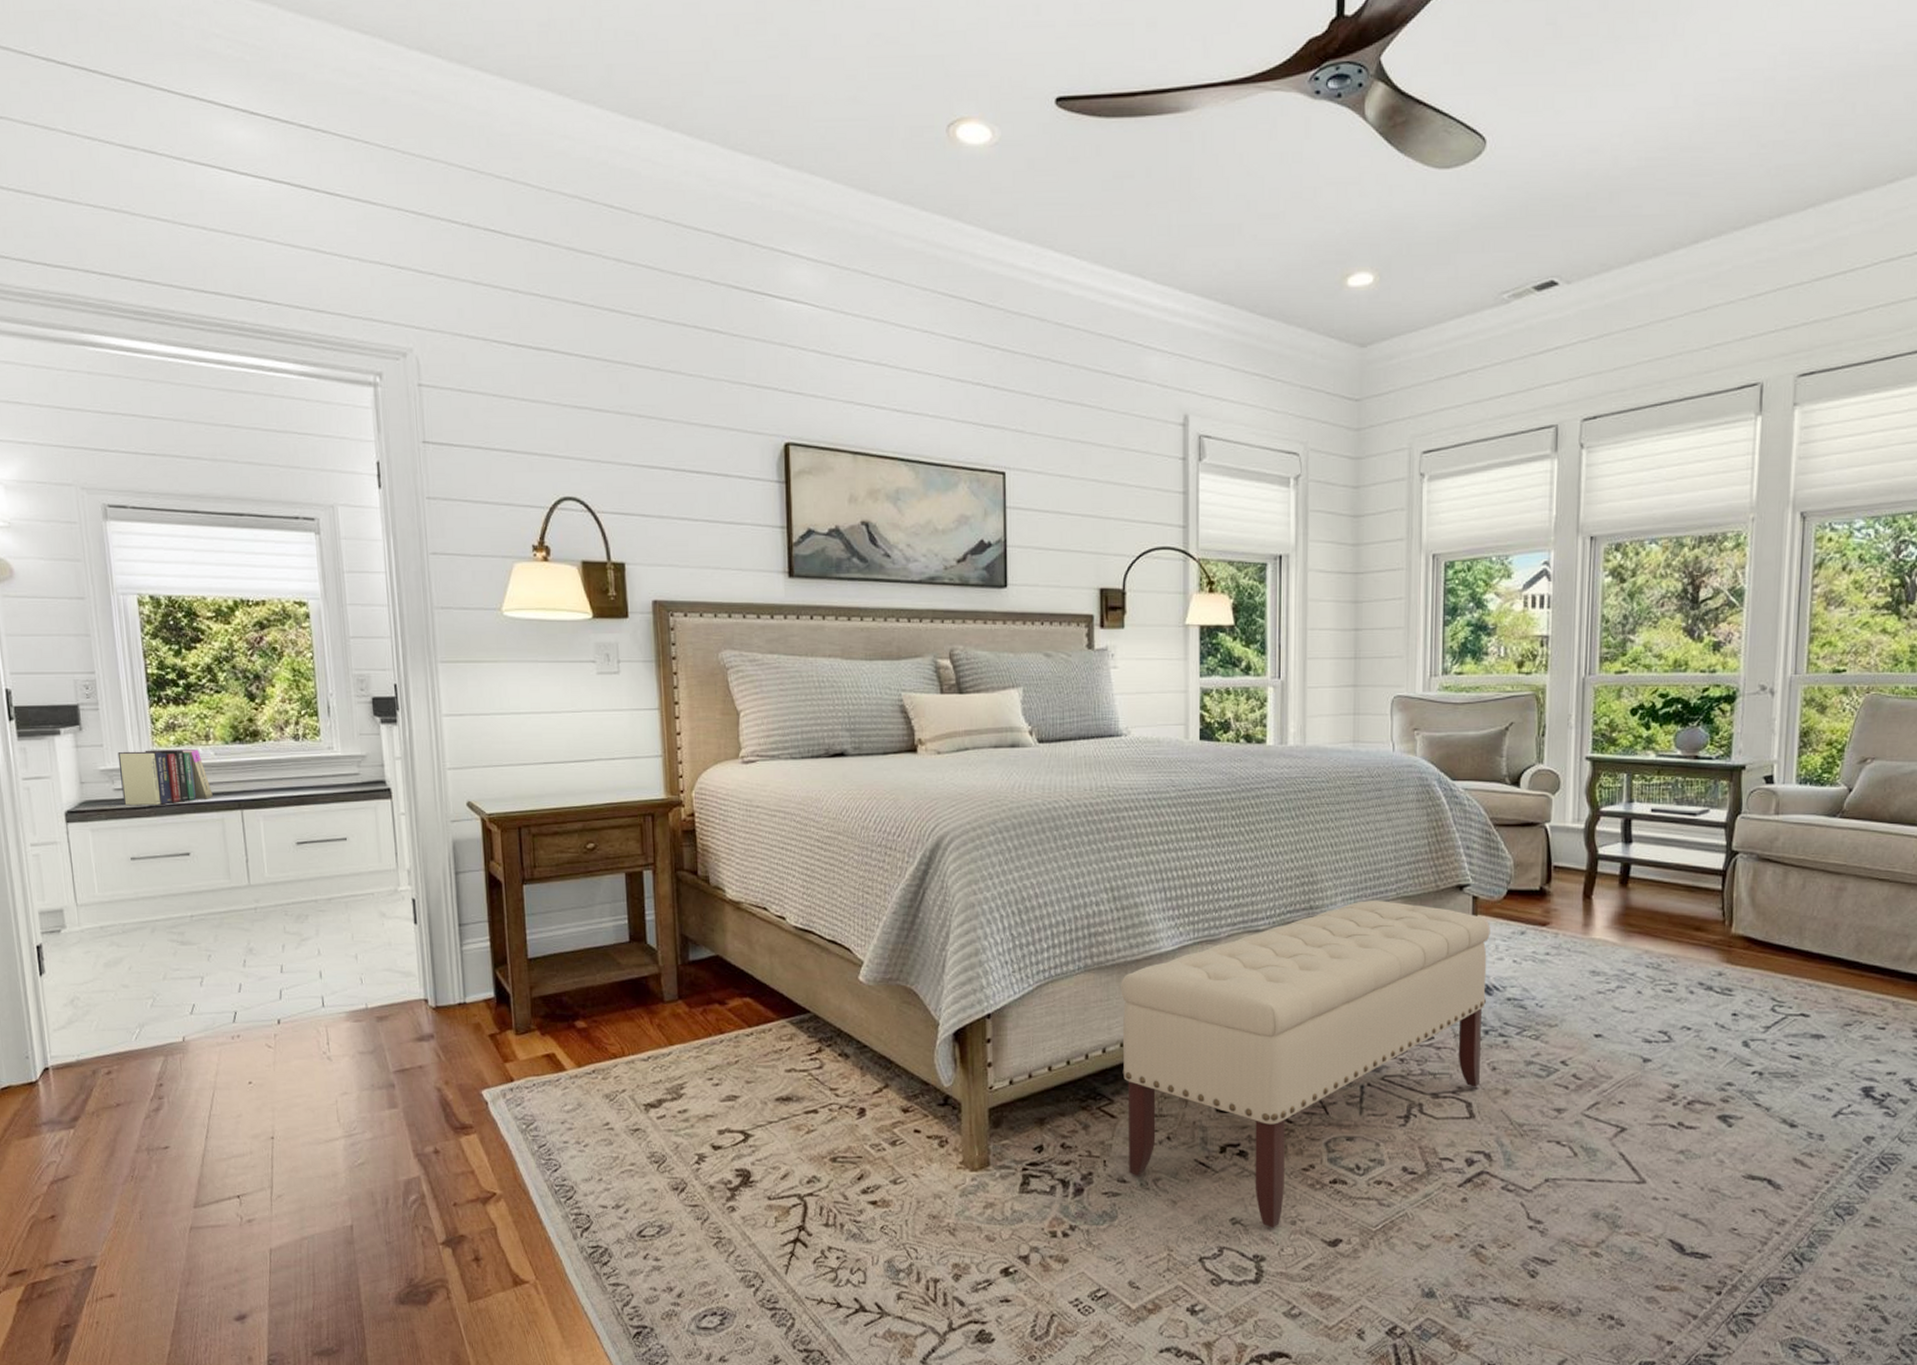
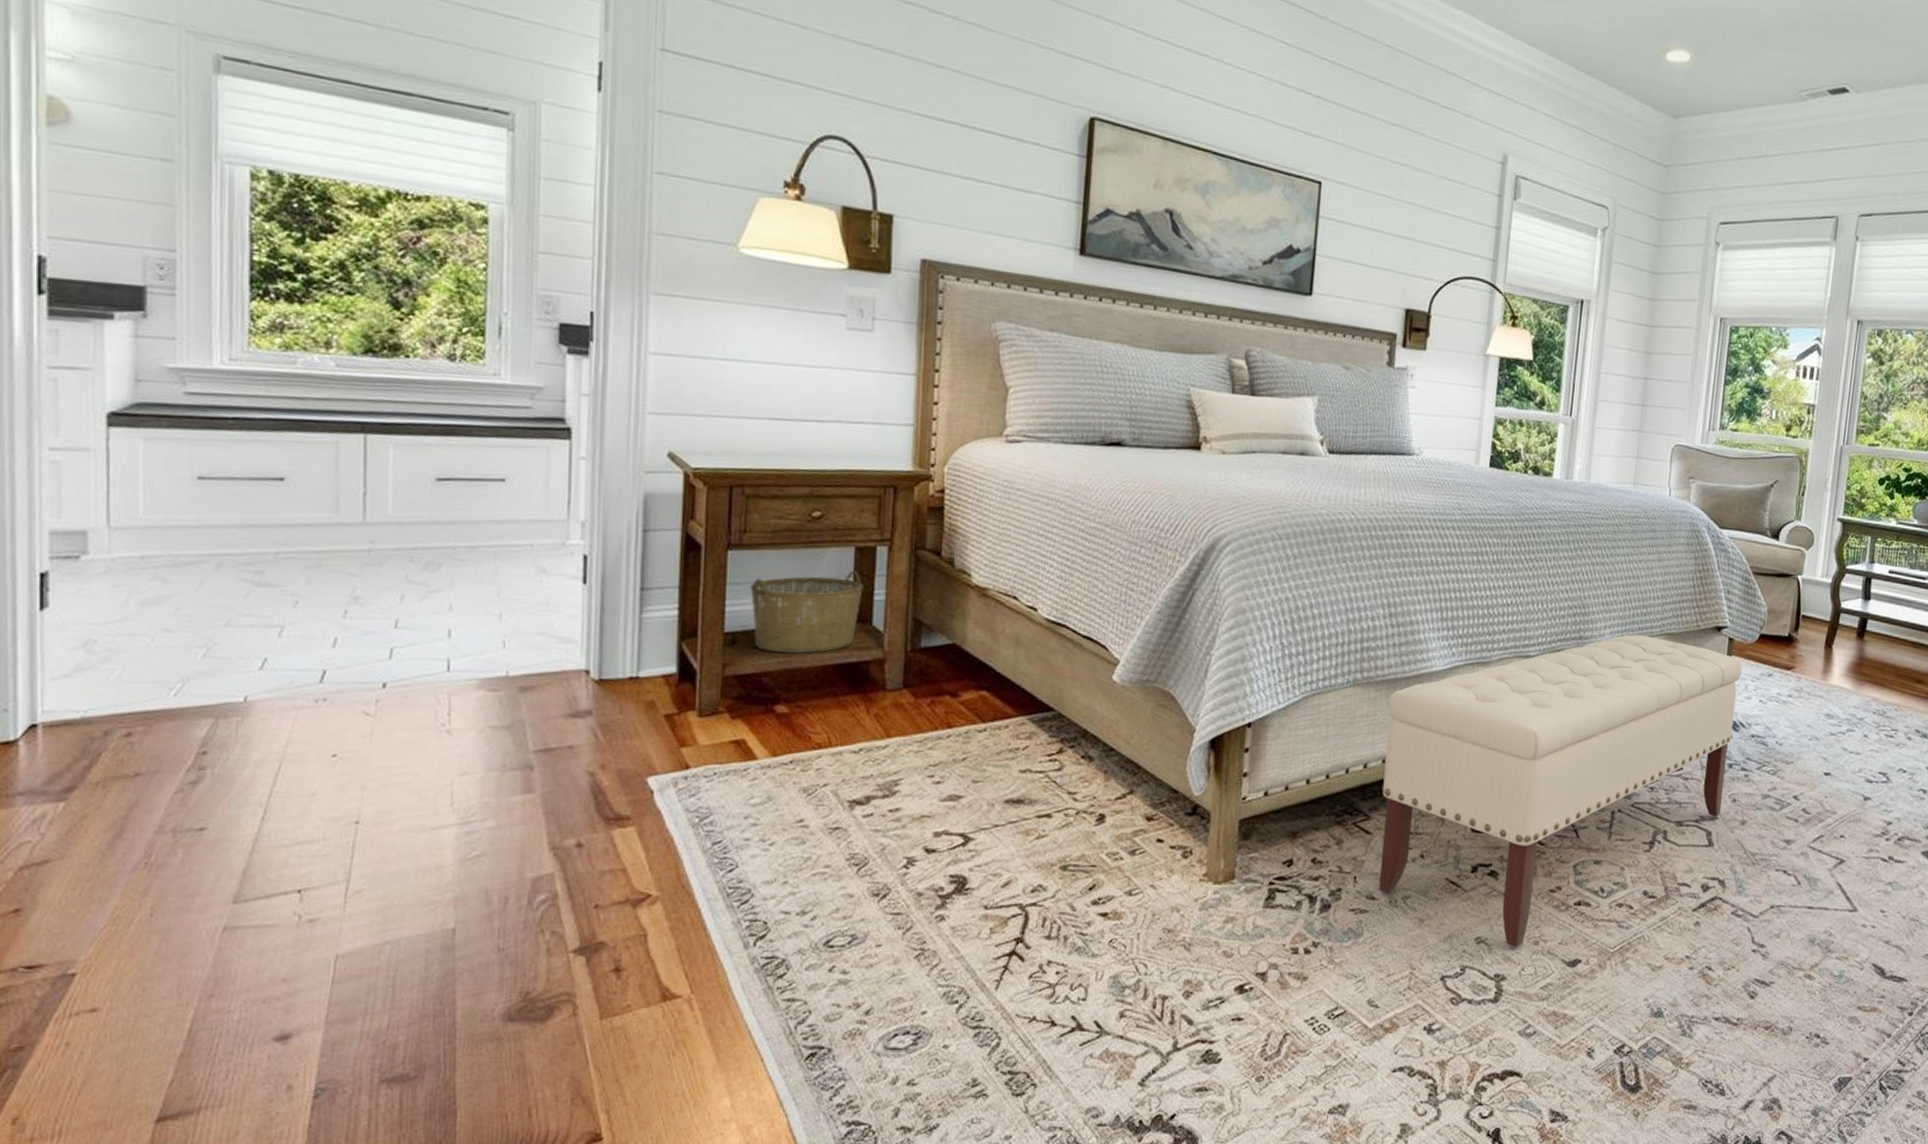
books: present [117,750,213,806] -> none [195,349,327,418]
basket: none [544,895,636,974] -> present [750,570,864,654]

